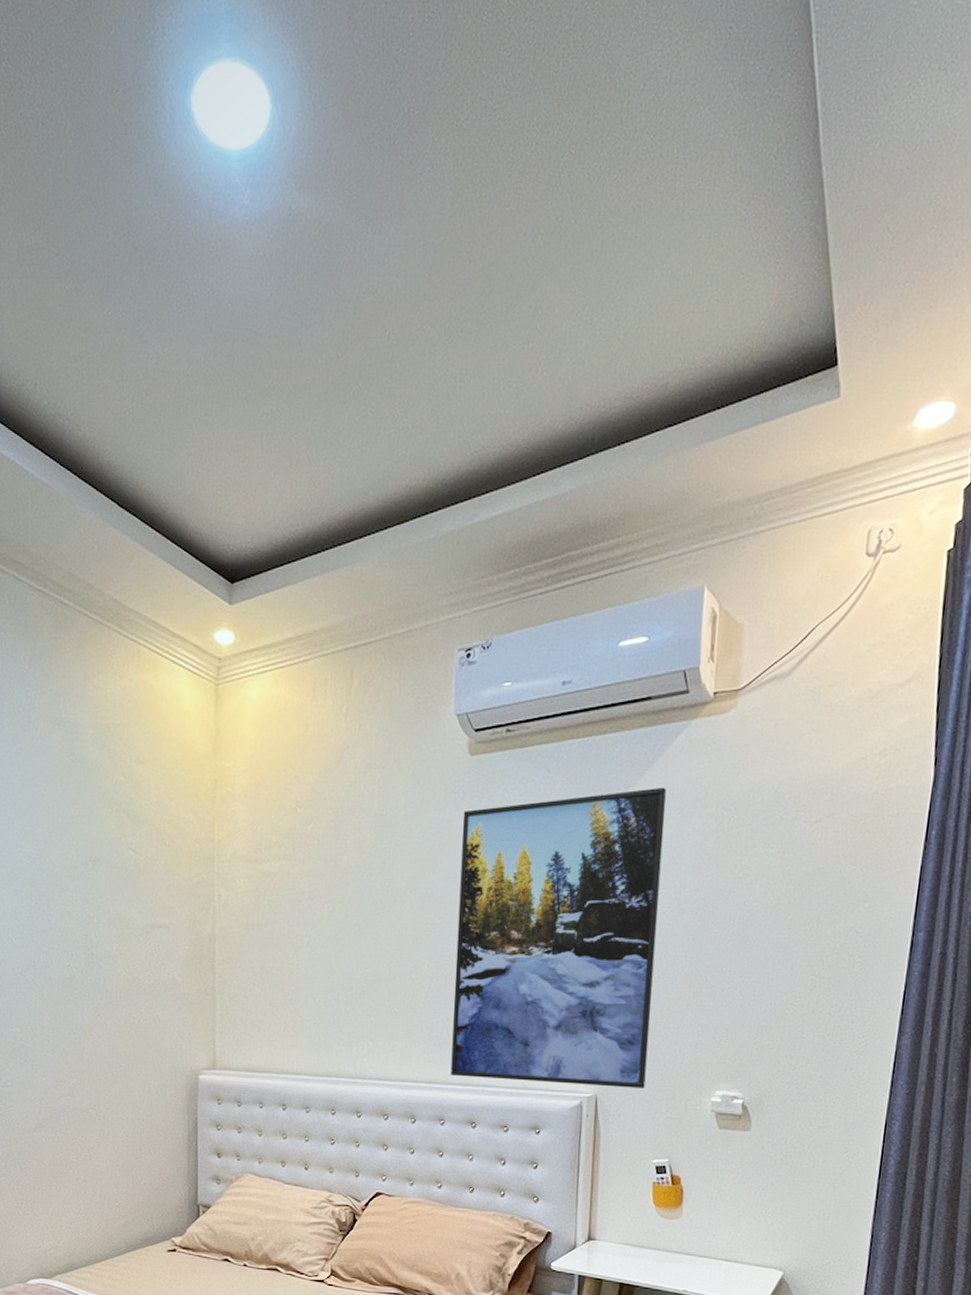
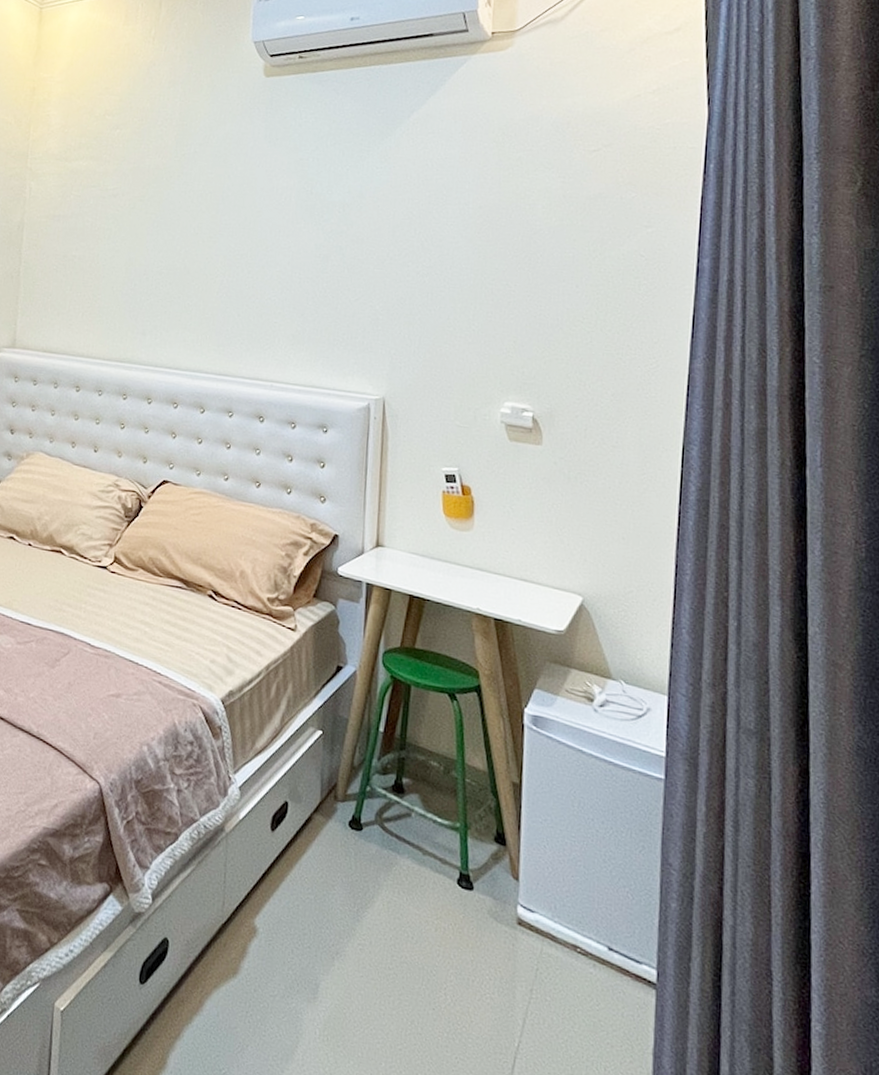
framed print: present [450,787,666,1088] -> none [240,112,449,395]

